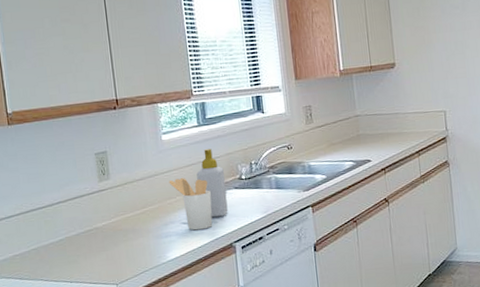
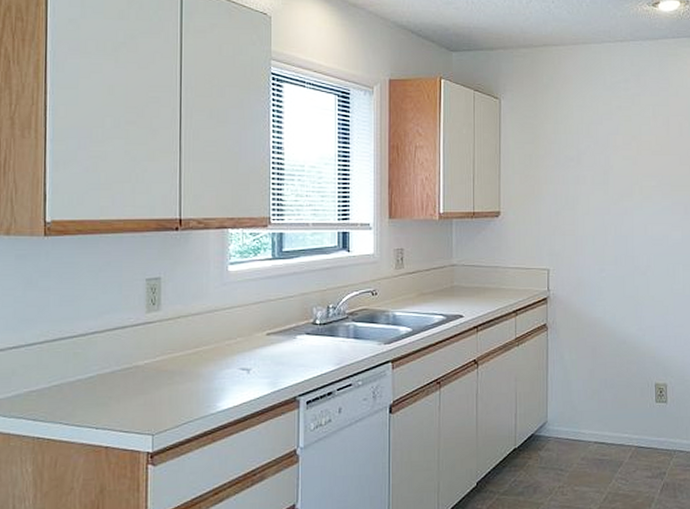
utensil holder: present [169,177,213,231] -> none [230,316,278,379]
soap bottle: present [196,149,228,218] -> none [264,286,296,366]

